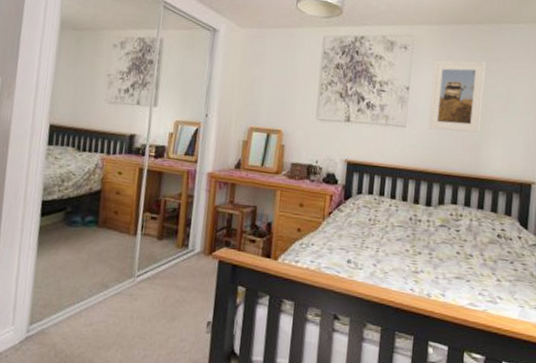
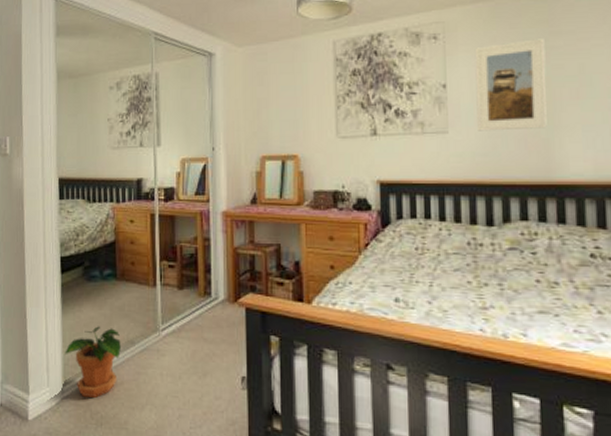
potted plant: none [35,269,95,337] -> present [65,326,121,398]

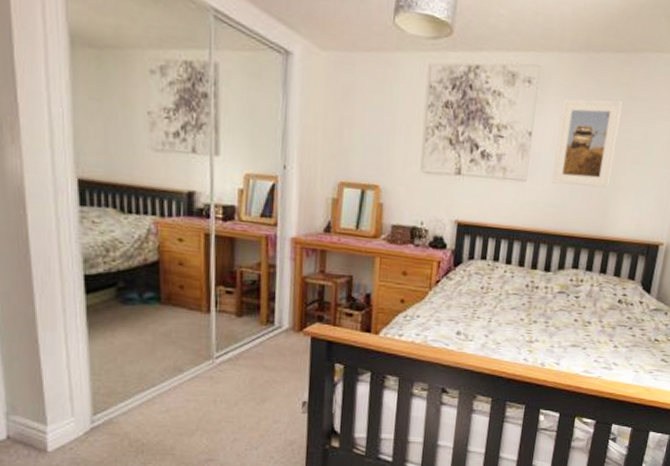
potted plant: present [65,326,121,398] -> none [94,353,166,426]

